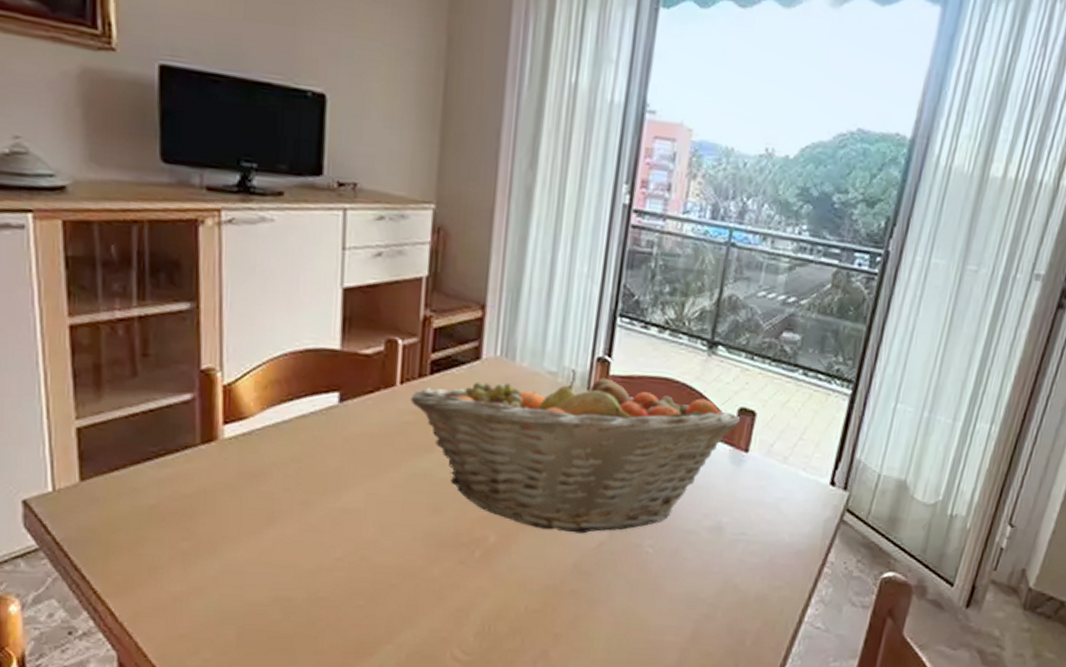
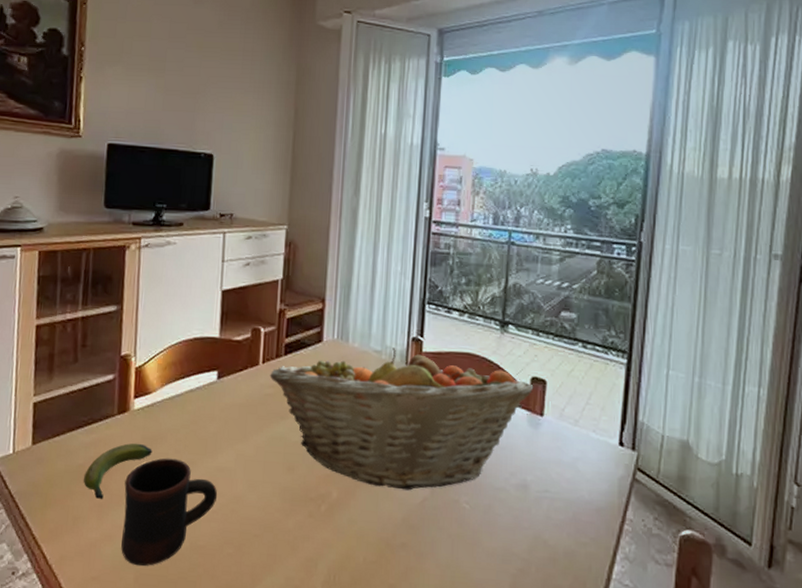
banana: none [159,479,253,546] -> present [84,443,153,499]
mug: none [216,497,342,622] -> present [121,458,217,567]

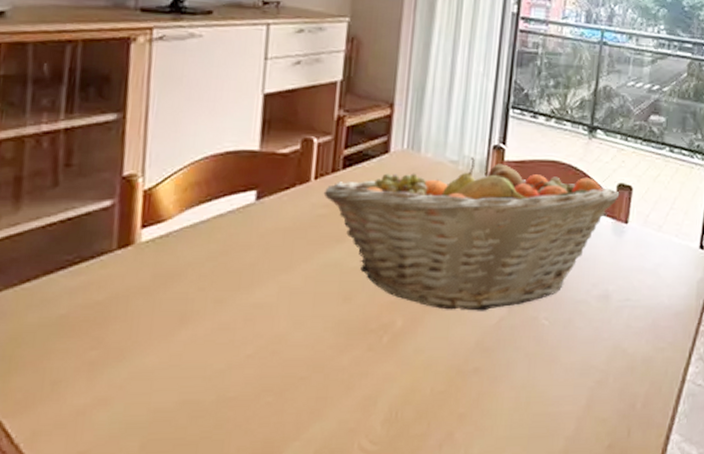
banana: present [84,443,153,499] -> none [67,283,167,355]
mug: present [121,458,217,567] -> none [121,298,253,431]

